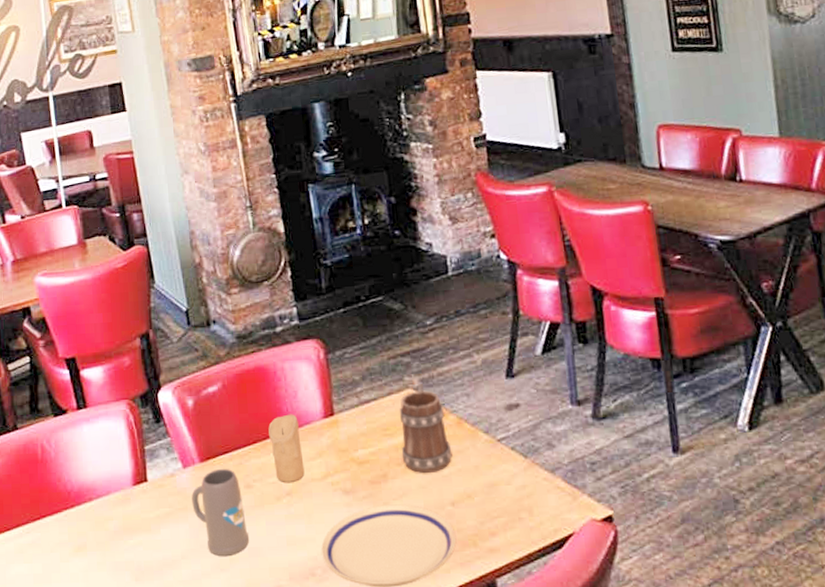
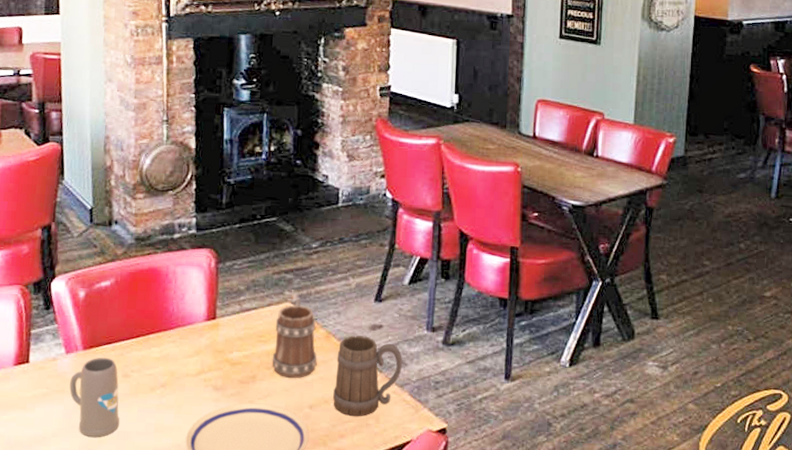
candle: present [268,414,305,482] -> none [152,314,182,375]
beer mug: none [473,418,550,510] -> present [333,335,402,416]

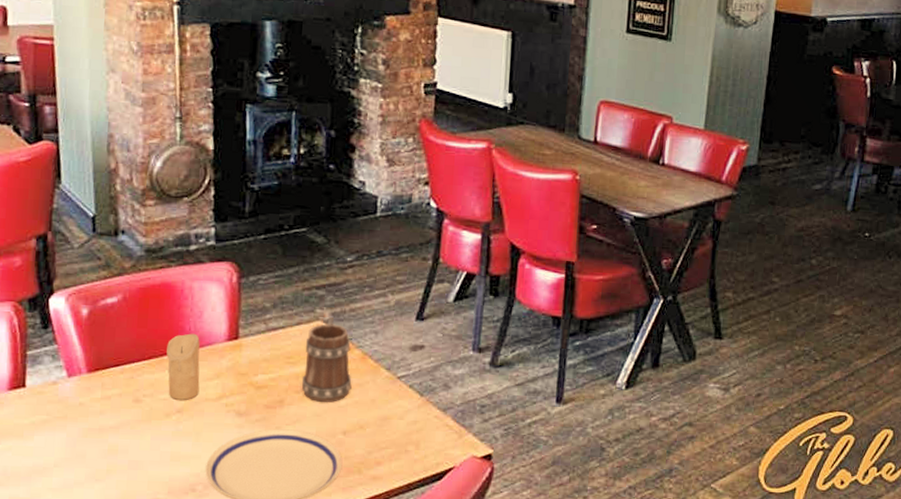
beer mug: present [69,357,120,437] -> none [73,380,131,467]
candle: none [152,314,182,375] -> present [166,333,200,400]
beer mug: present [333,335,402,416] -> none [369,356,446,442]

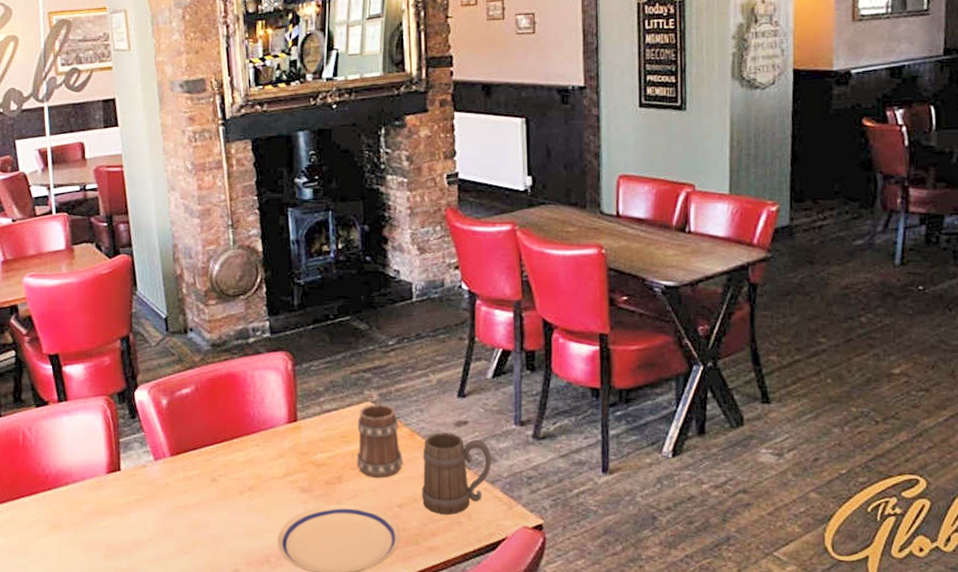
candle: present [166,333,200,400] -> none [236,418,267,479]
beer mug: none [369,356,446,442] -> present [422,433,491,514]

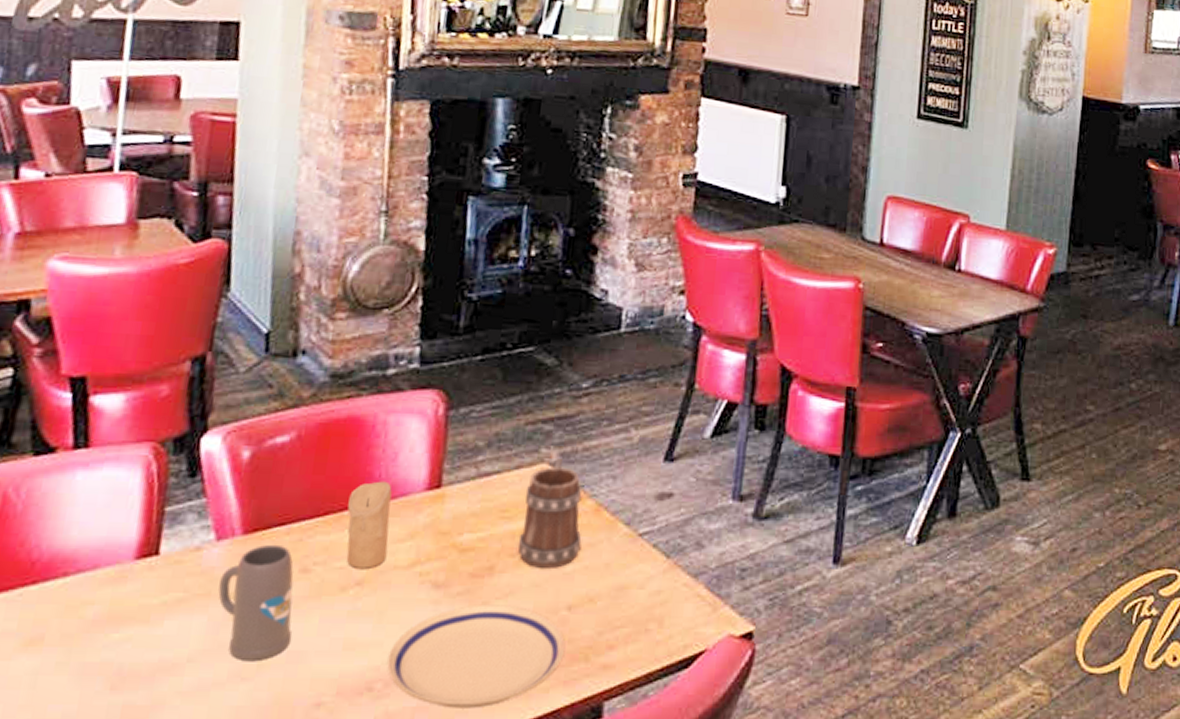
beer mug: none [161,462,212,540] -> present [218,544,294,660]
candle: none [236,418,267,479] -> present [346,481,392,568]
beer mug: present [422,433,491,514] -> none [601,508,698,619]

